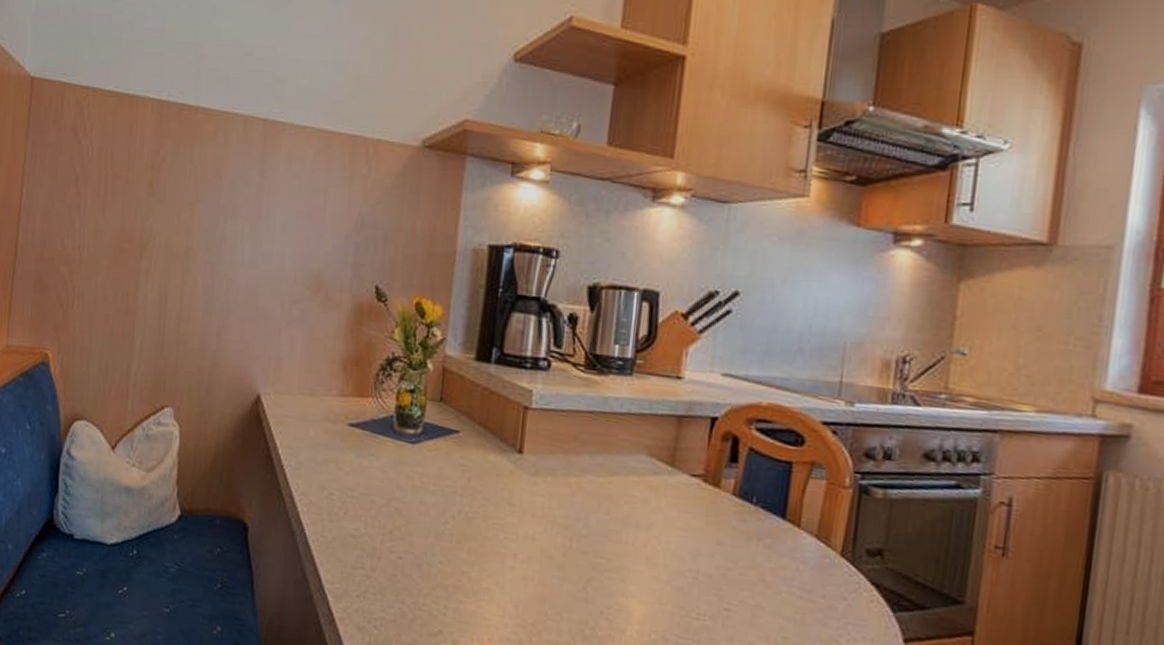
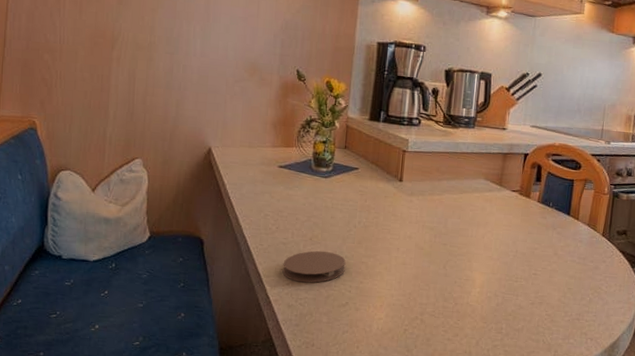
coaster: none [351,549,440,598] -> present [282,251,346,283]

